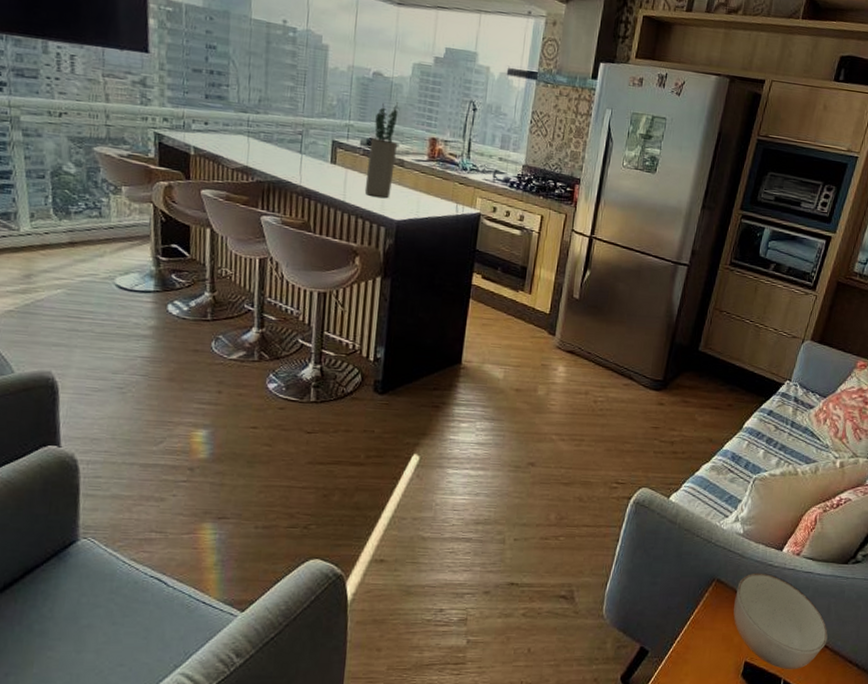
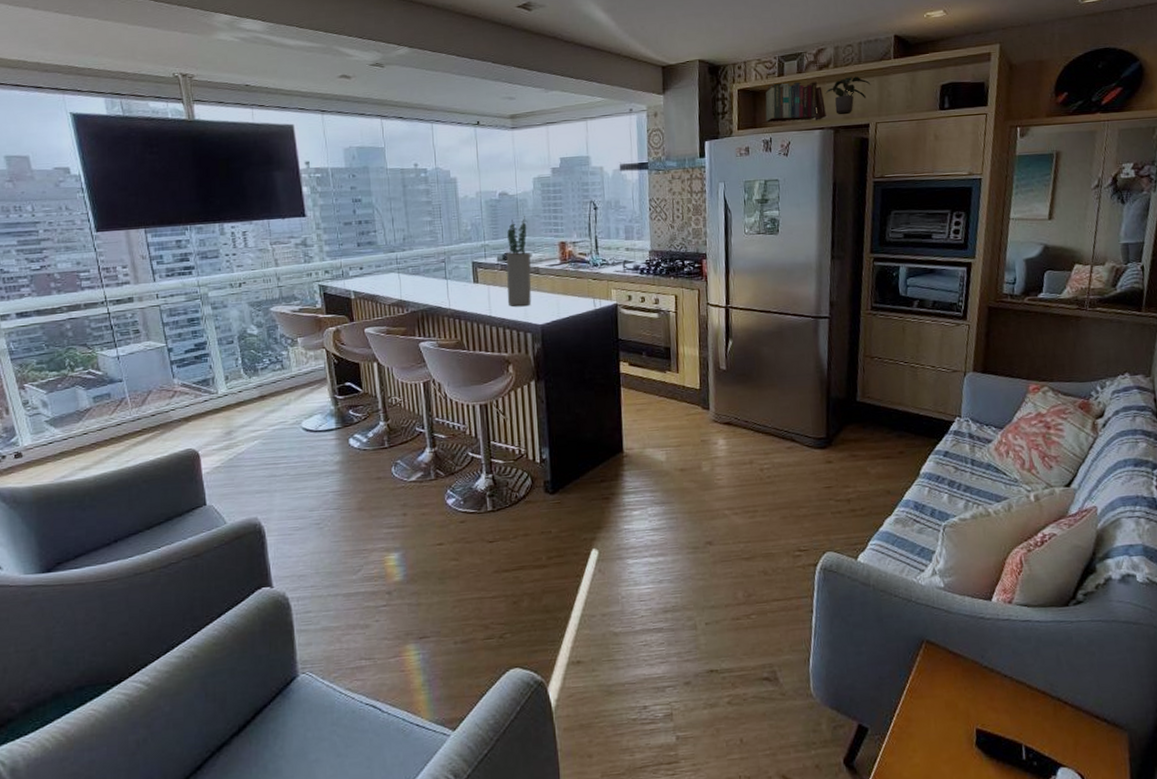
books: none [665,16,727,66] -> present [765,82,826,123]
potted plant: none [729,27,775,66] -> present [825,76,871,115]
bowl: present [733,572,828,670] -> none [950,627,1065,734]

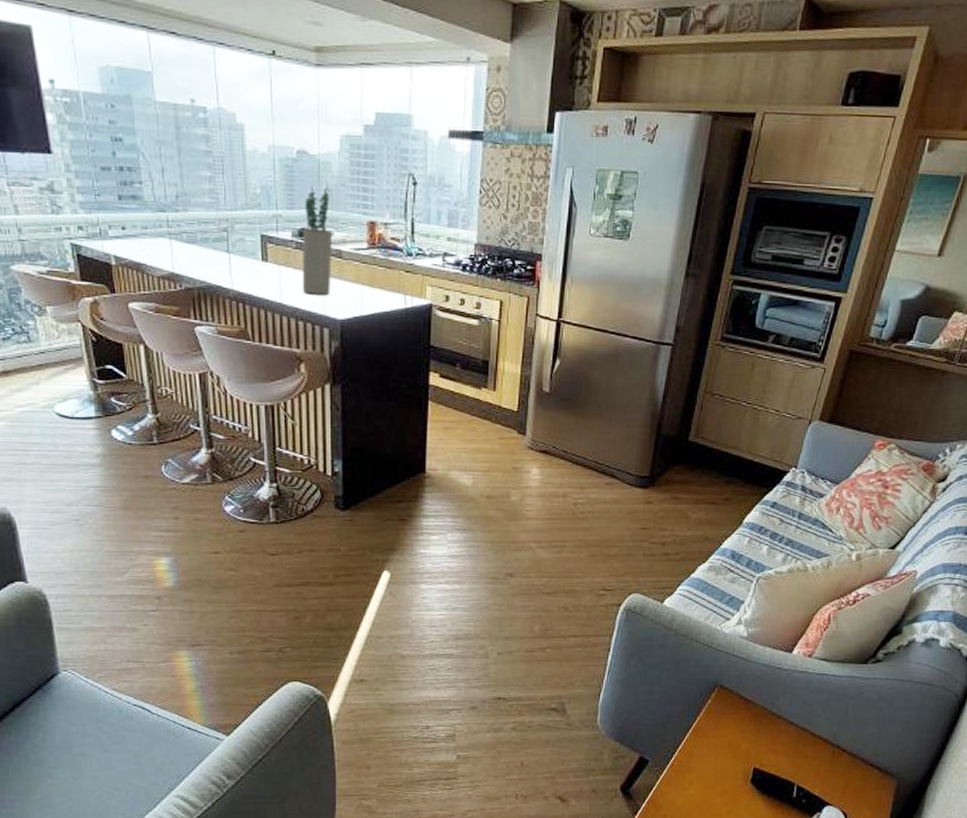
books: present [765,82,826,123] -> none [633,43,707,101]
potted plant: present [825,76,871,115] -> none [709,48,767,98]

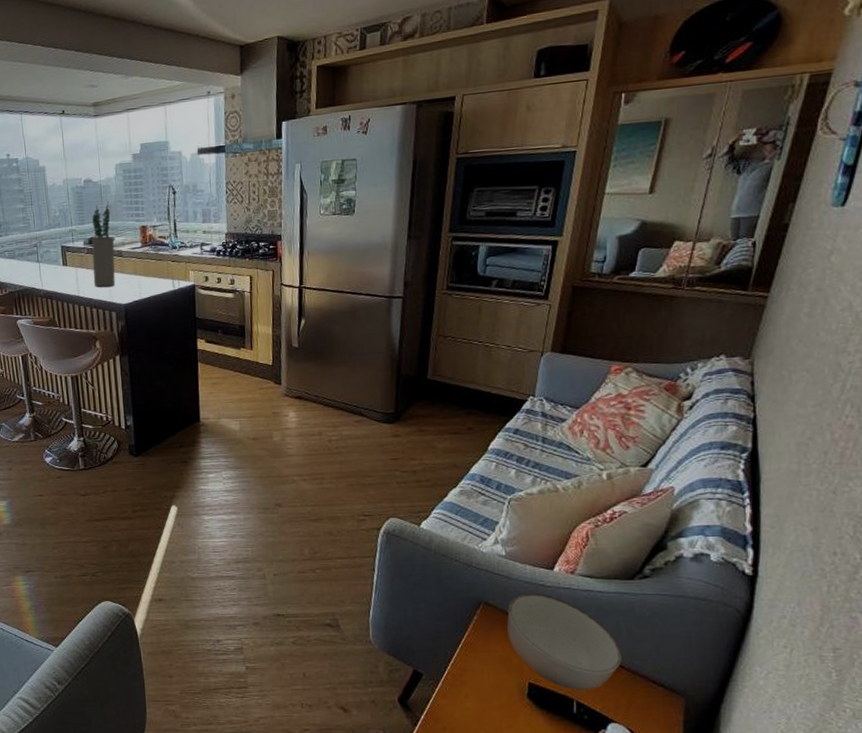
bowl: none [739,677,846,775] -> present [506,593,622,691]

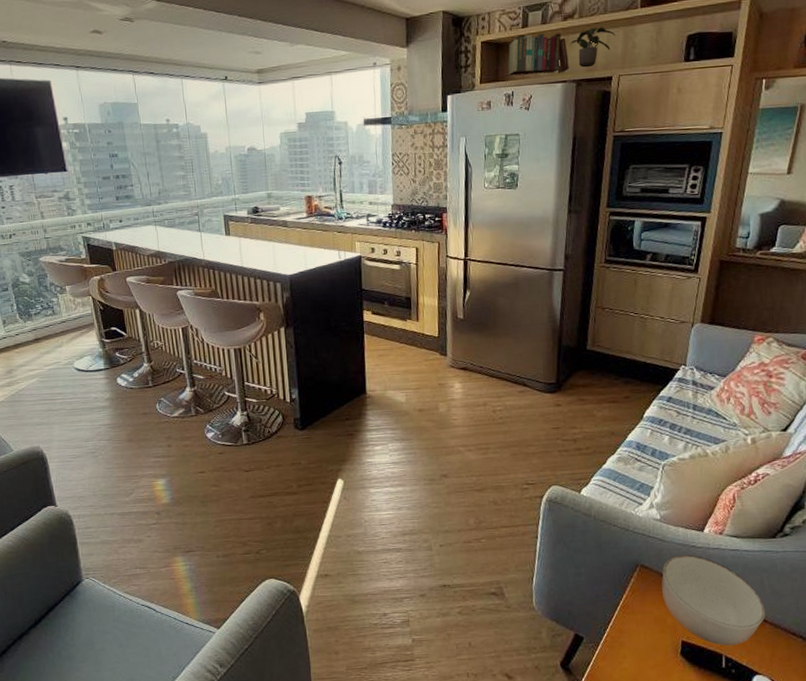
vase: present [91,202,115,288] -> none [255,171,280,258]
books: none [345,53,409,100] -> present [508,33,569,76]
potted plant: none [409,45,460,89] -> present [569,27,616,68]

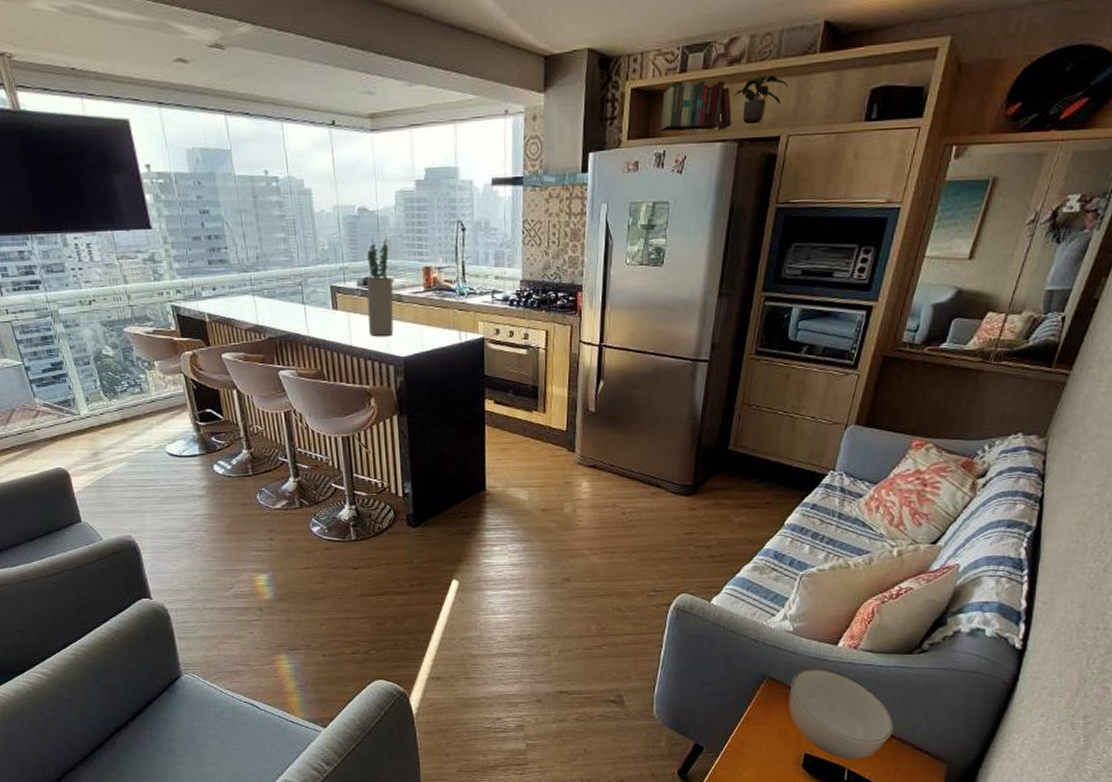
vase: none [255,171,280,258] -> present [366,236,394,337]

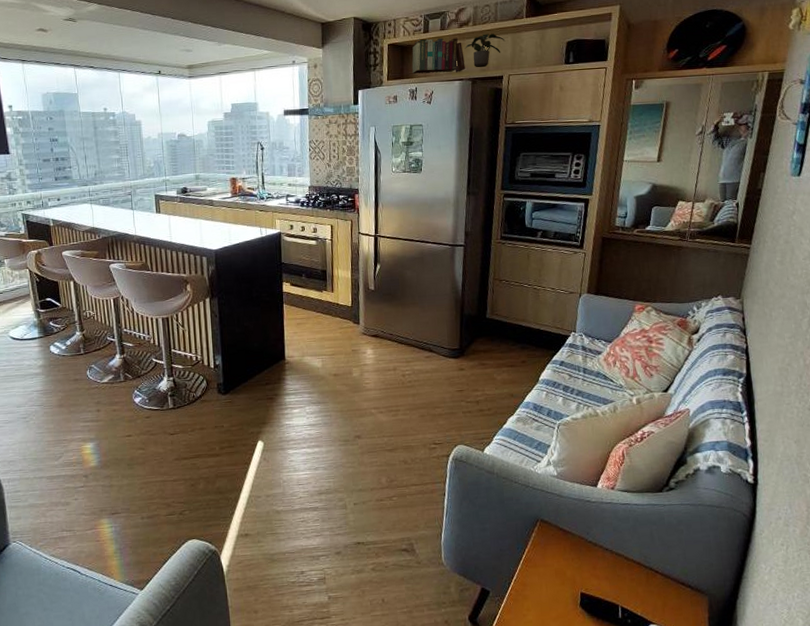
vase: present [366,236,394,337] -> none [184,155,207,234]
bowl: present [788,668,894,760] -> none [560,509,656,597]

